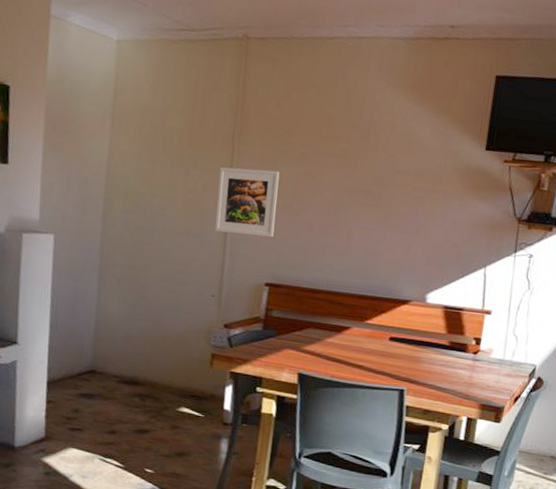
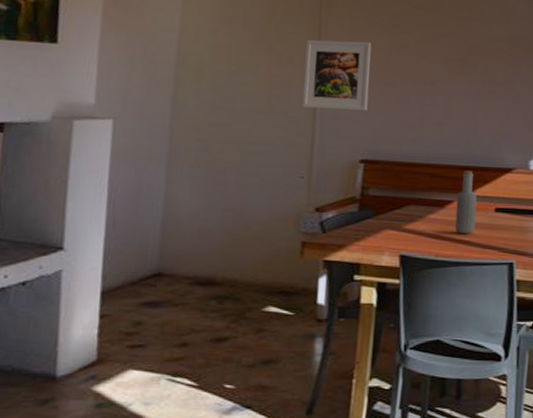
bottle: none [350,299,373,359] -> present [454,170,477,234]

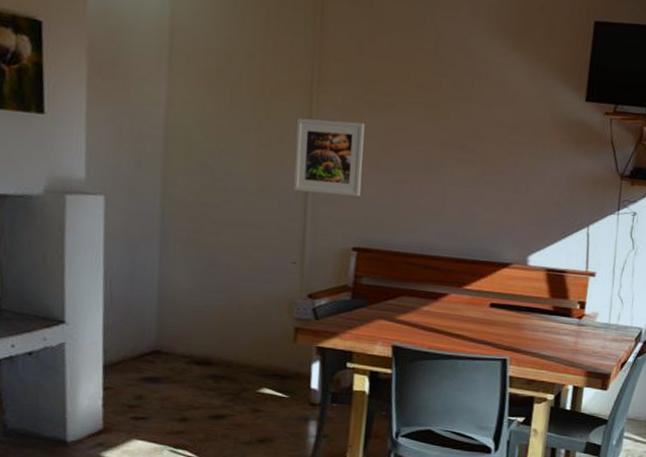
bottle: present [454,170,477,234] -> none [448,263,472,328]

